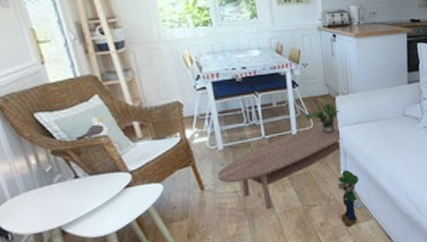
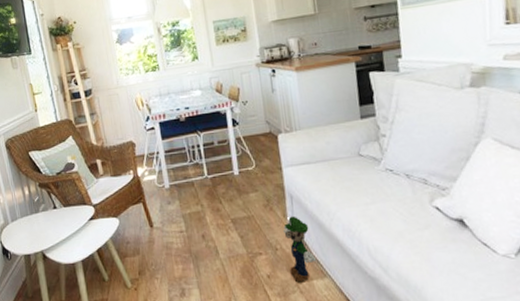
coffee table: present [217,120,343,209] -> none [164,160,288,253]
potted plant: present [304,94,339,134] -> none [246,132,282,175]

